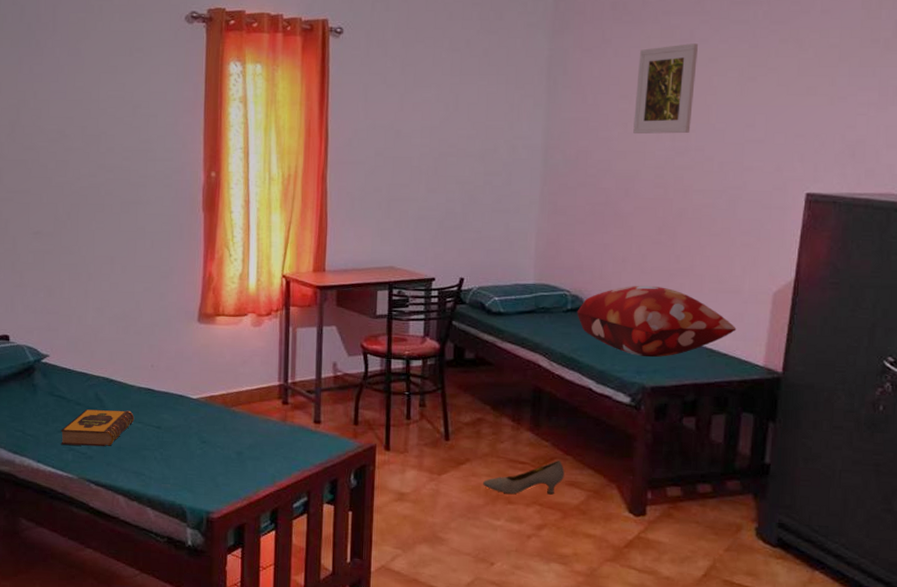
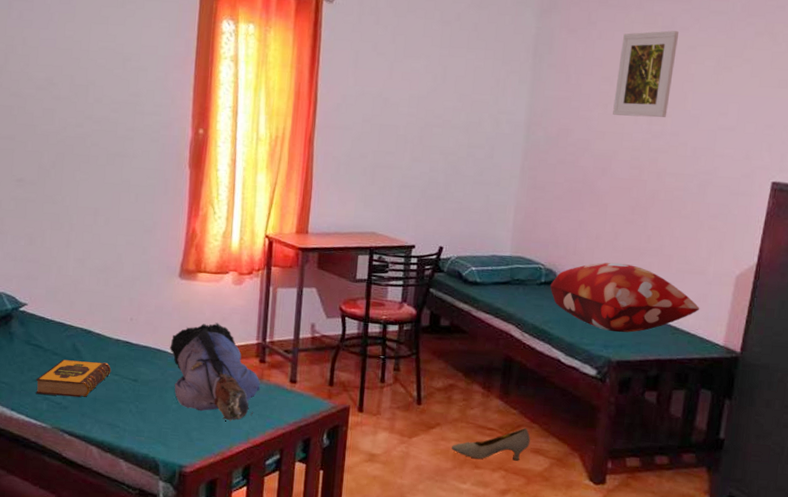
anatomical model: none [191,366,284,466] -> present [170,322,260,422]

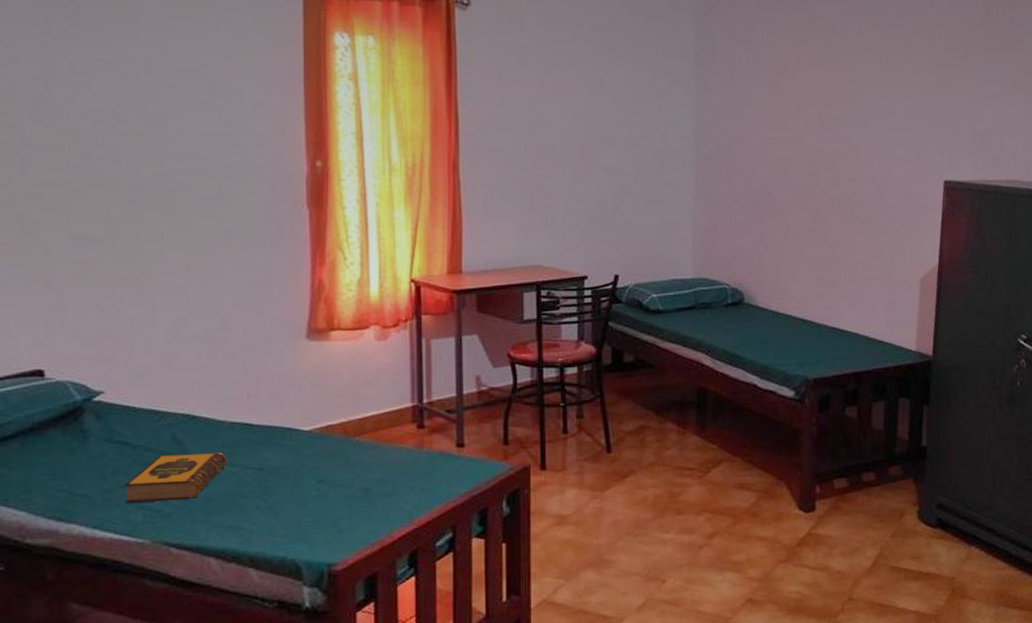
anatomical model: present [170,322,260,422] -> none [302,387,421,503]
shoe: present [452,428,531,461] -> none [650,463,733,504]
decorative pillow: present [550,262,700,333] -> none [737,275,890,349]
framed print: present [613,30,680,118] -> none [783,32,841,122]

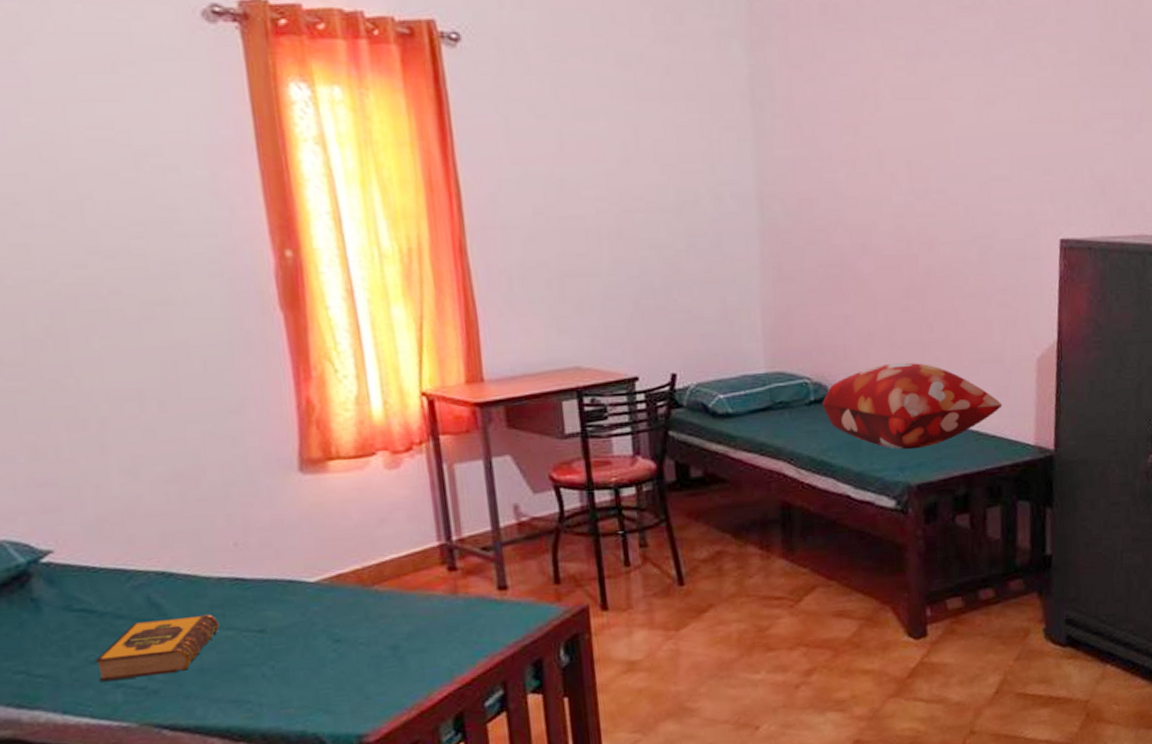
decorative pillow: none [737,275,890,349] -> present [822,362,1003,450]

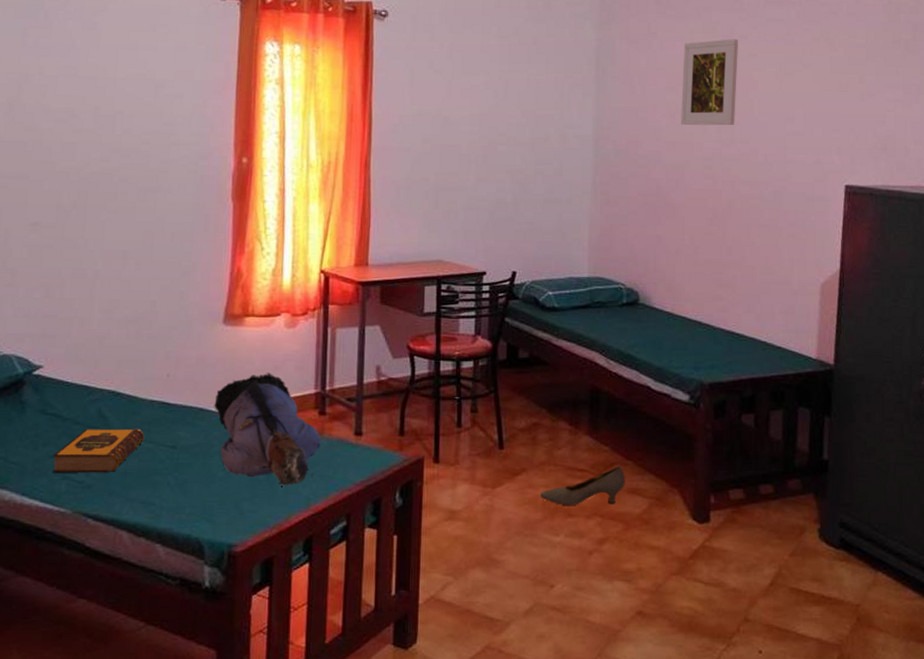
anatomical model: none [306,527,457,662] -> present [214,372,321,487]
shoe: none [733,588,830,640] -> present [540,466,625,506]
decorative pillow: present [822,362,1003,450] -> none [632,277,789,352]
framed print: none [860,59,929,174] -> present [681,39,739,126]

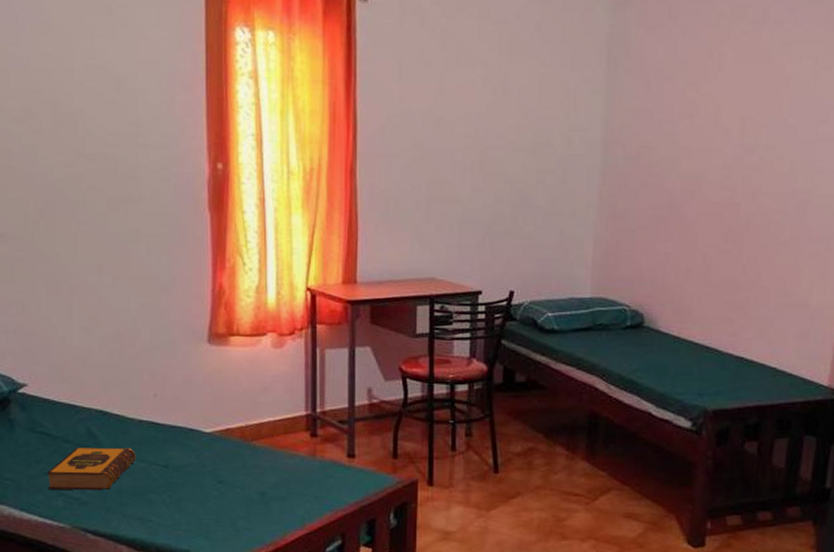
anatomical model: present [214,372,321,487] -> none [204,393,314,507]
shoe: present [540,466,625,506] -> none [535,491,622,529]
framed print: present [681,39,739,126] -> none [700,25,773,129]

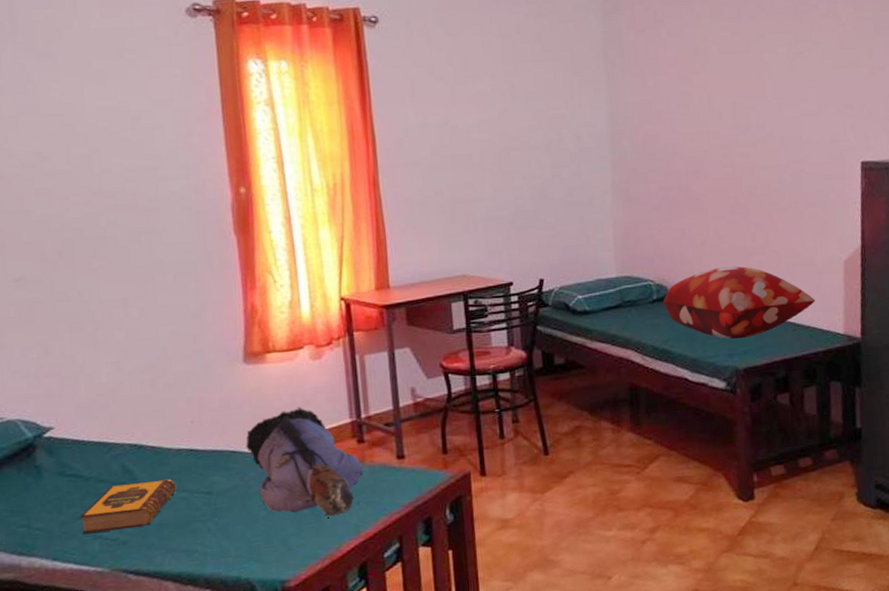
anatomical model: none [204,393,314,507] -> present [246,407,364,519]
decorative pillow: none [636,299,802,378] -> present [663,266,816,339]

